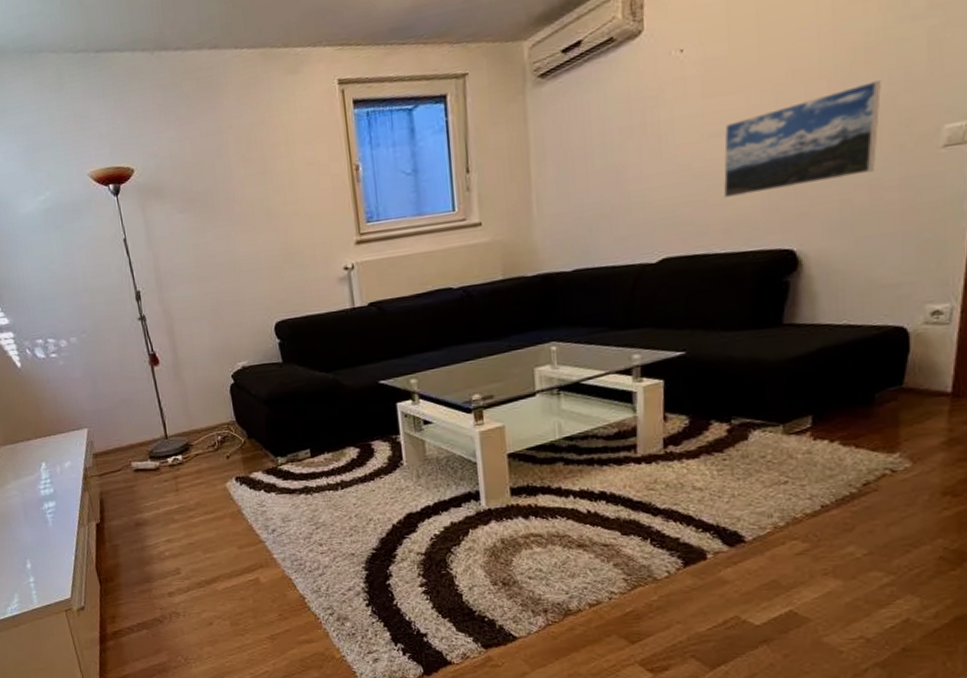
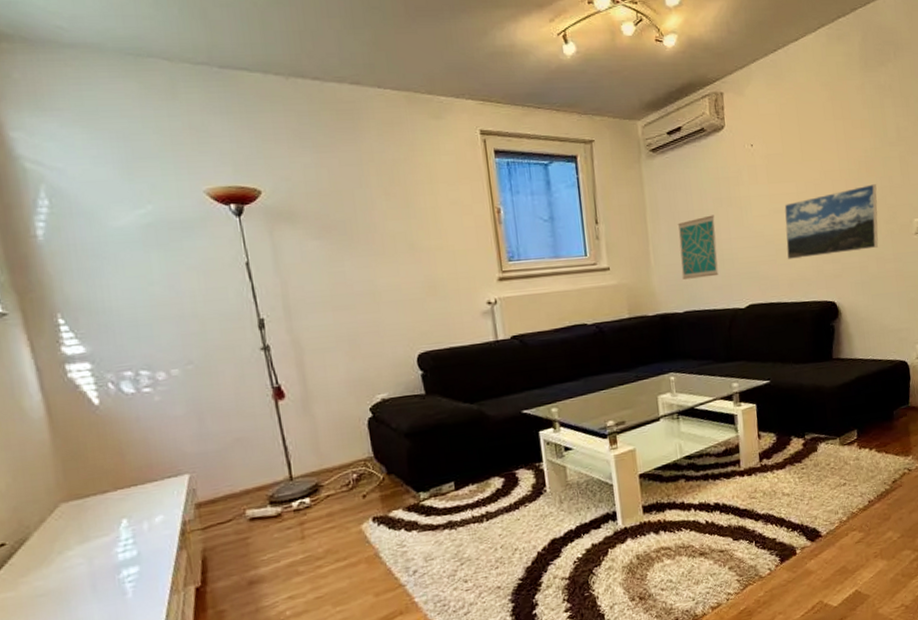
wall art: none [569,148,622,232] -> present [677,215,719,280]

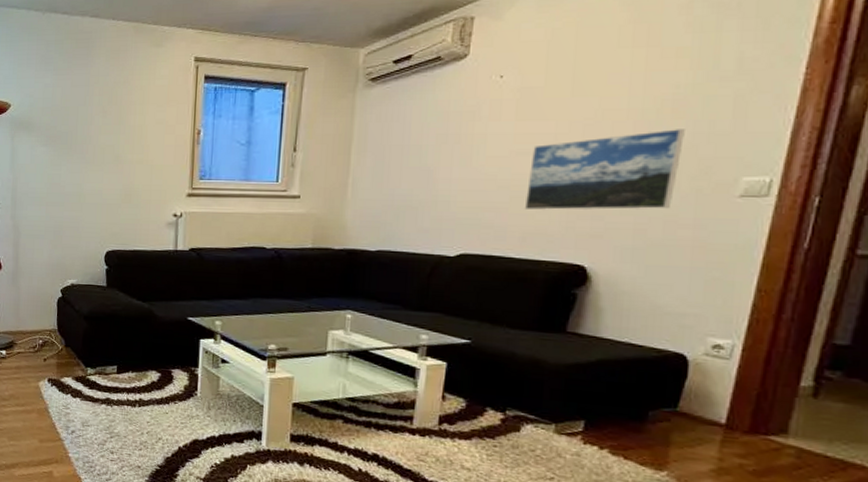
wall art: present [677,215,719,280] -> none [381,151,435,218]

